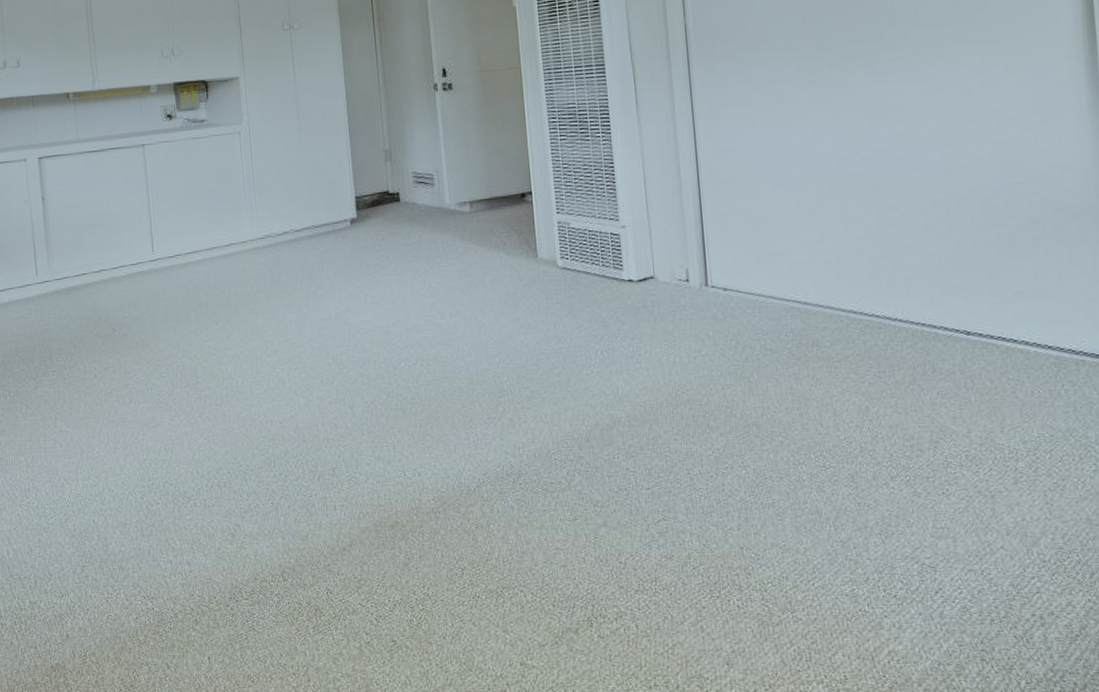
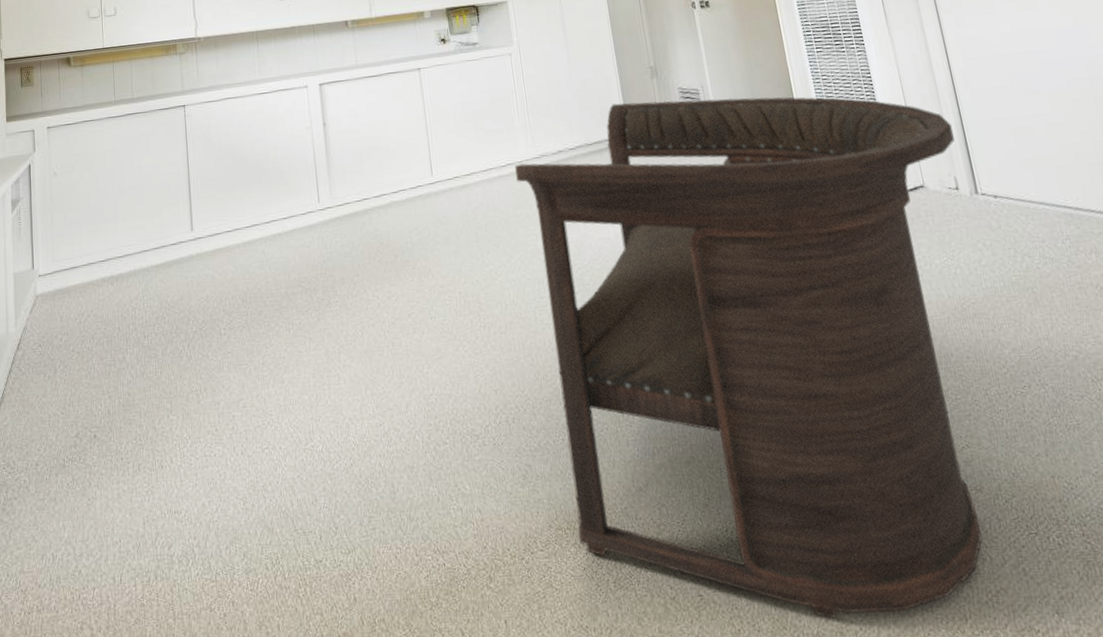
armchair: none [238,184,691,664] -> present [515,96,983,620]

